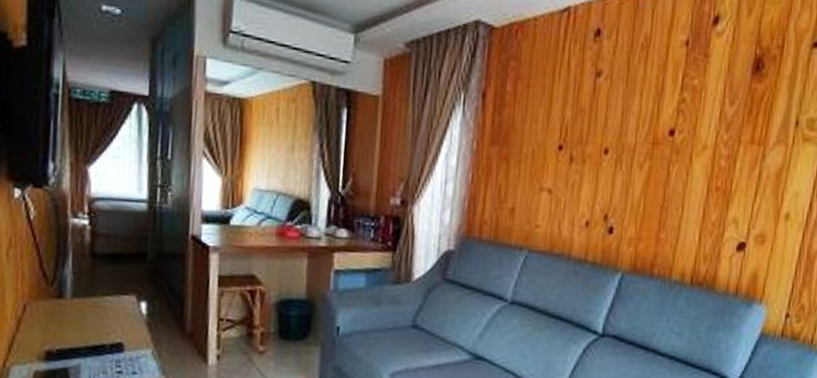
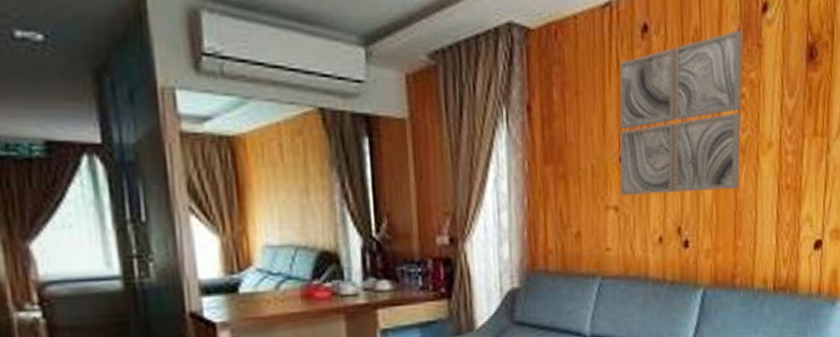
wall art: none [555,40,692,186] -> present [619,30,744,195]

